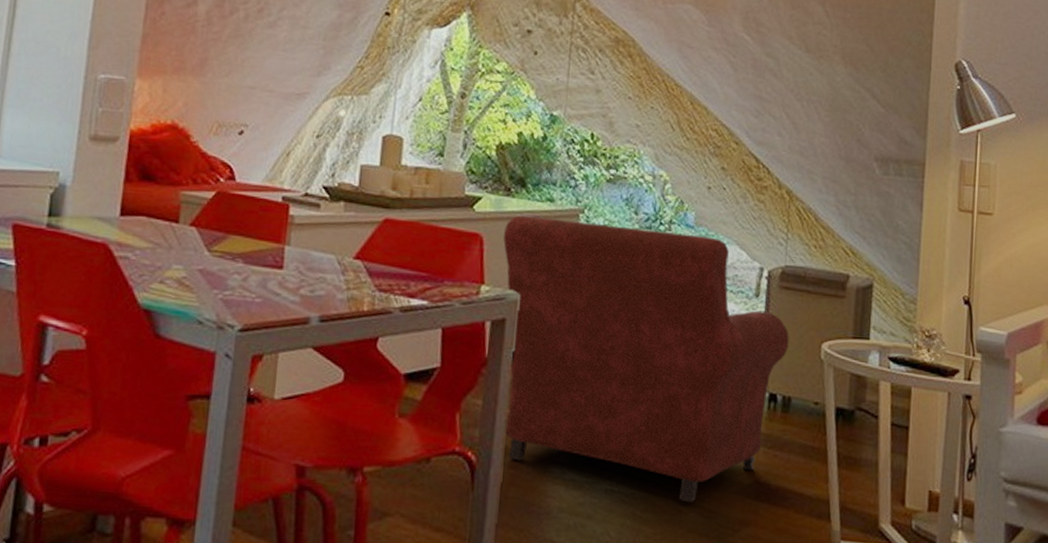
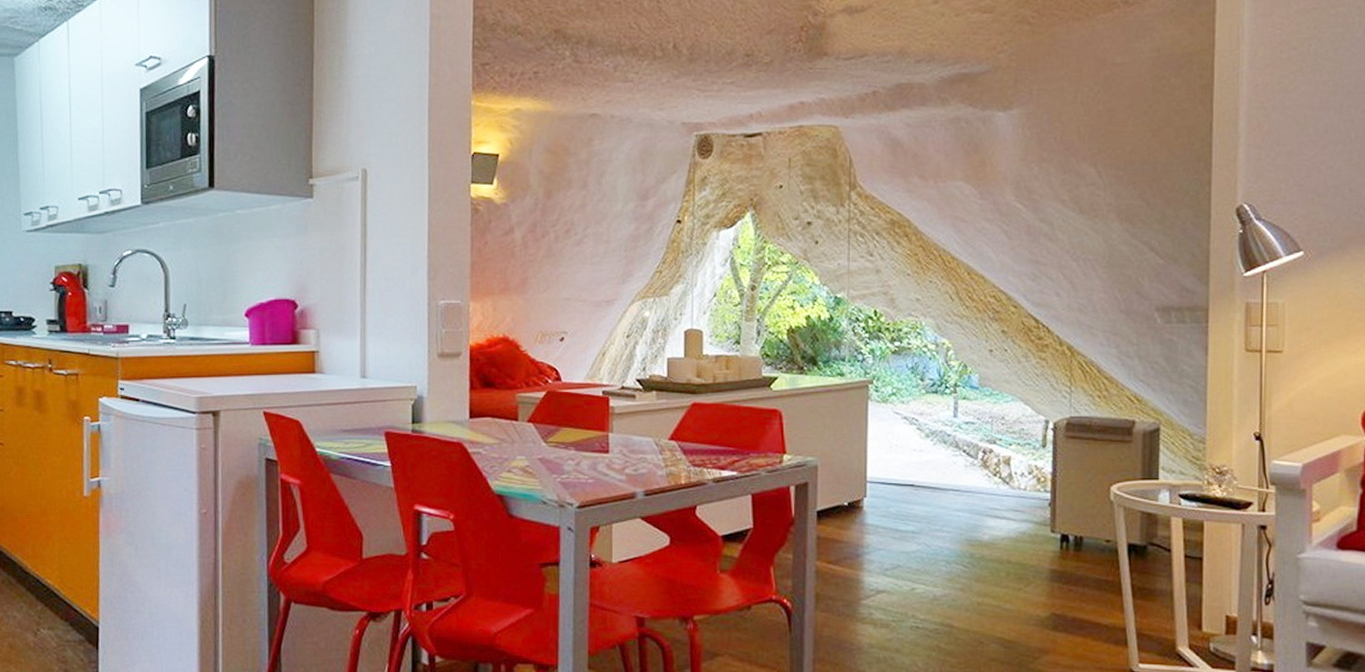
armchair: present [503,215,789,503] -> none [799,390,1078,635]

